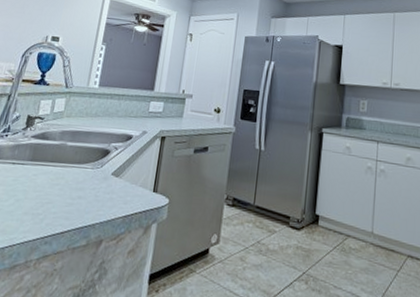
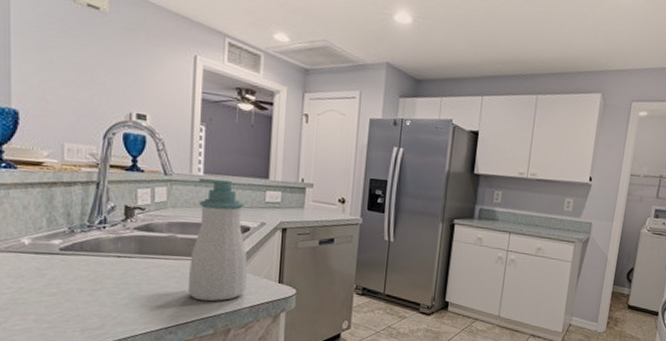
soap bottle: none [69,90,129,210] -> present [188,178,248,302]

